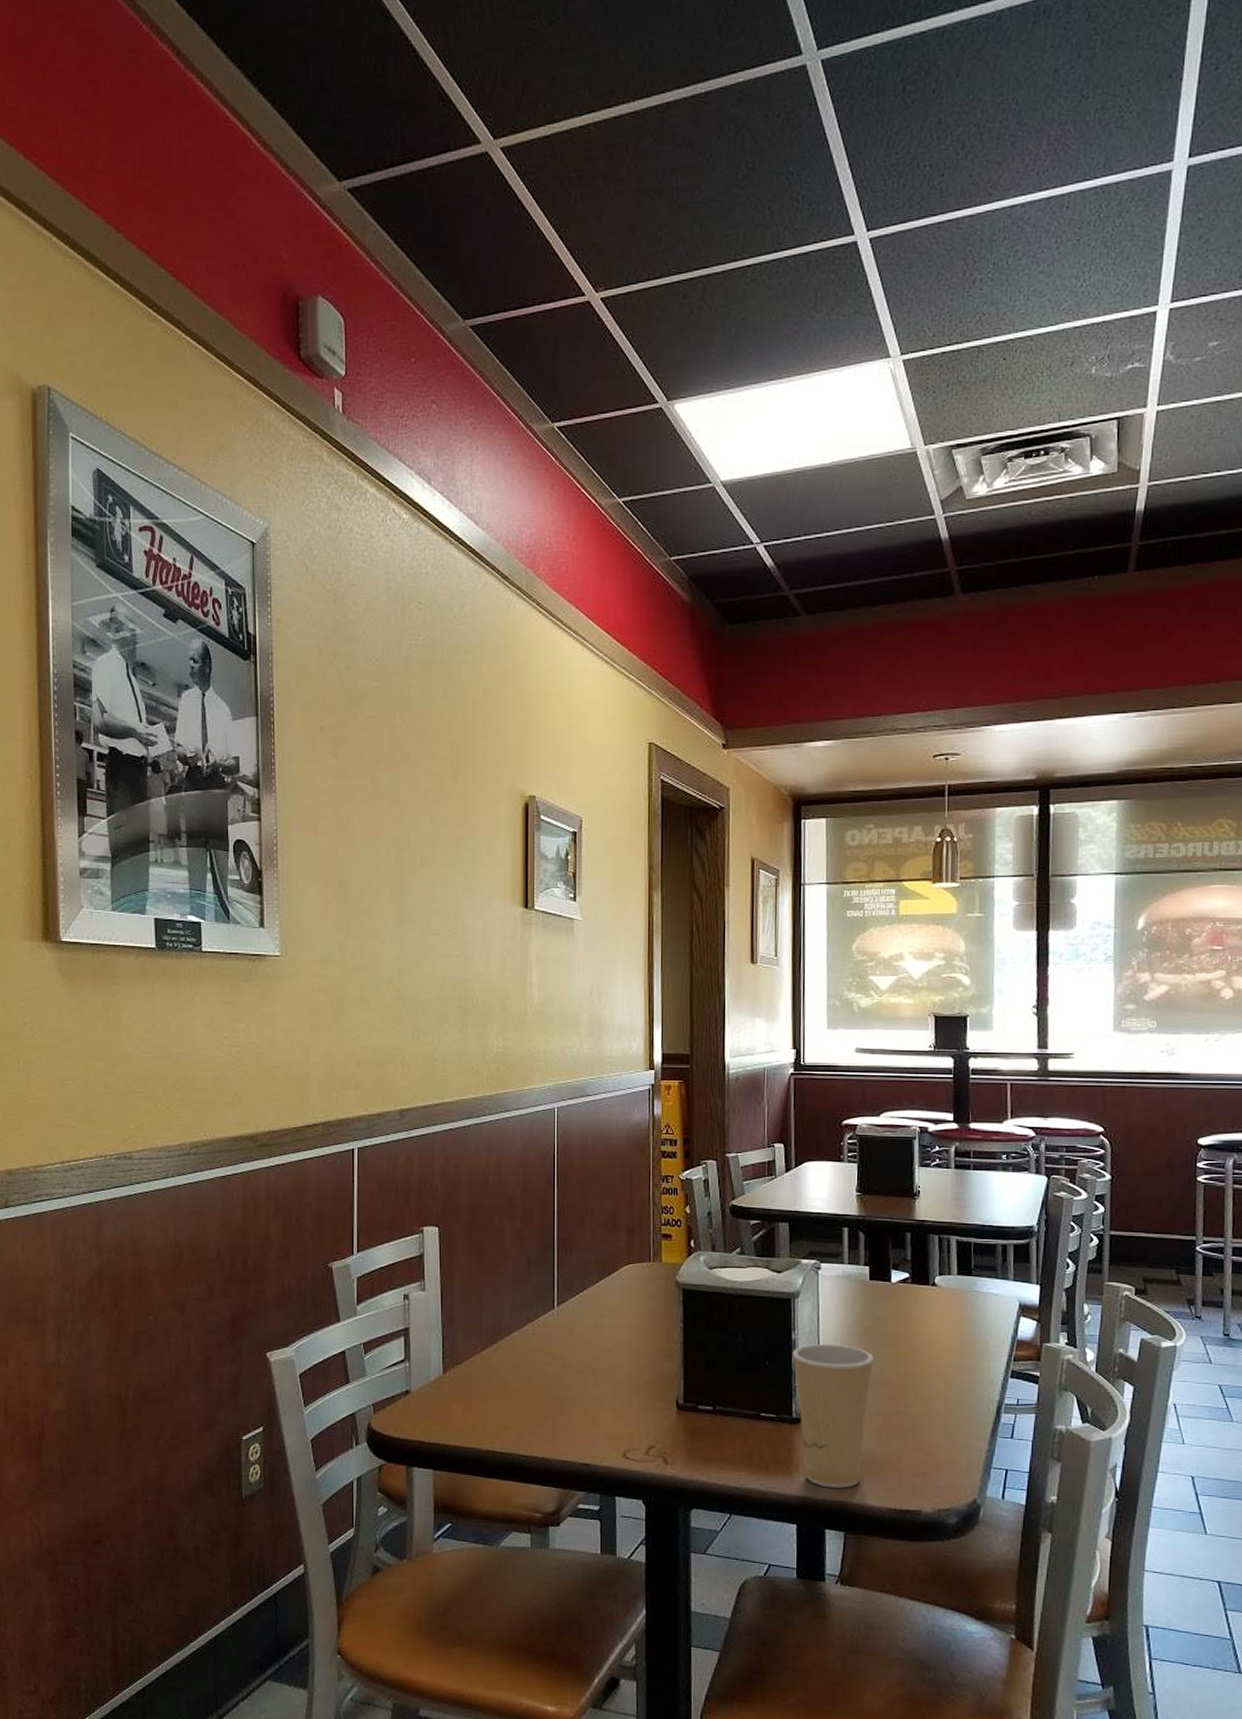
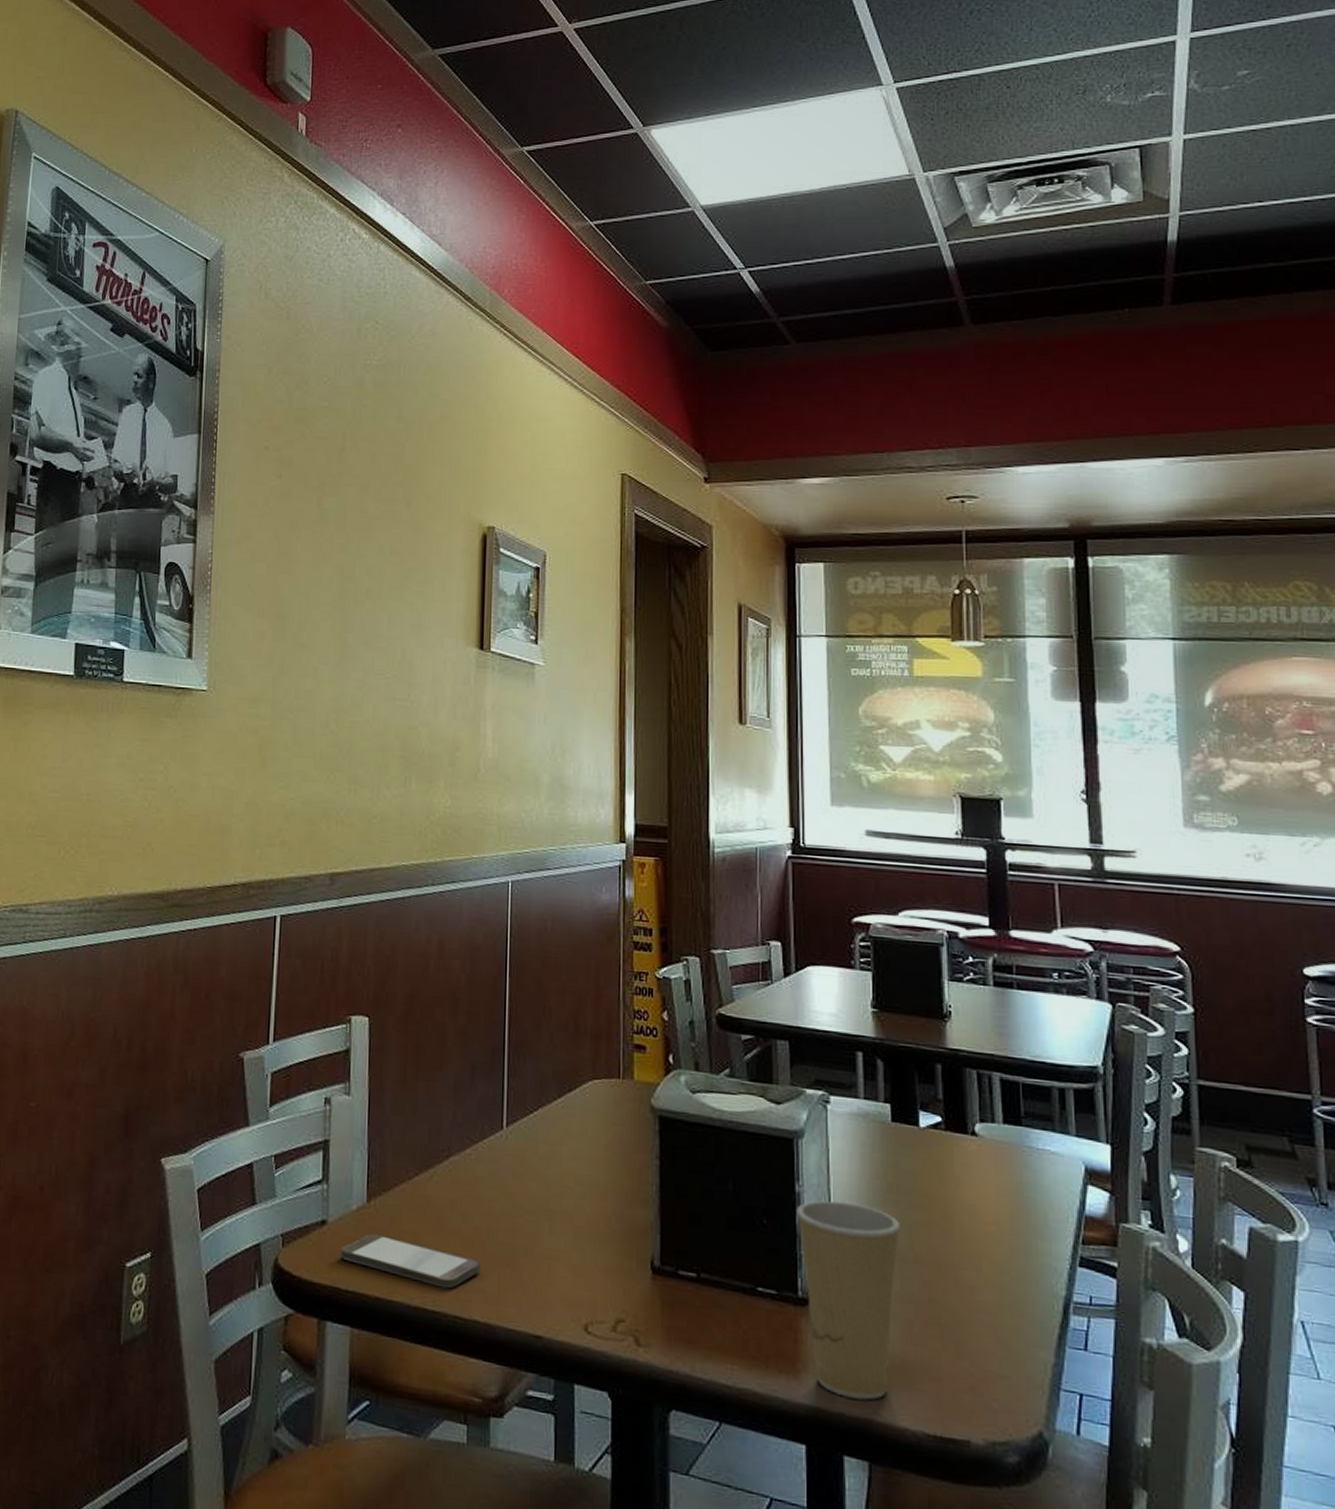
smartphone: none [423,1397,539,1435] -> present [340,1233,481,1289]

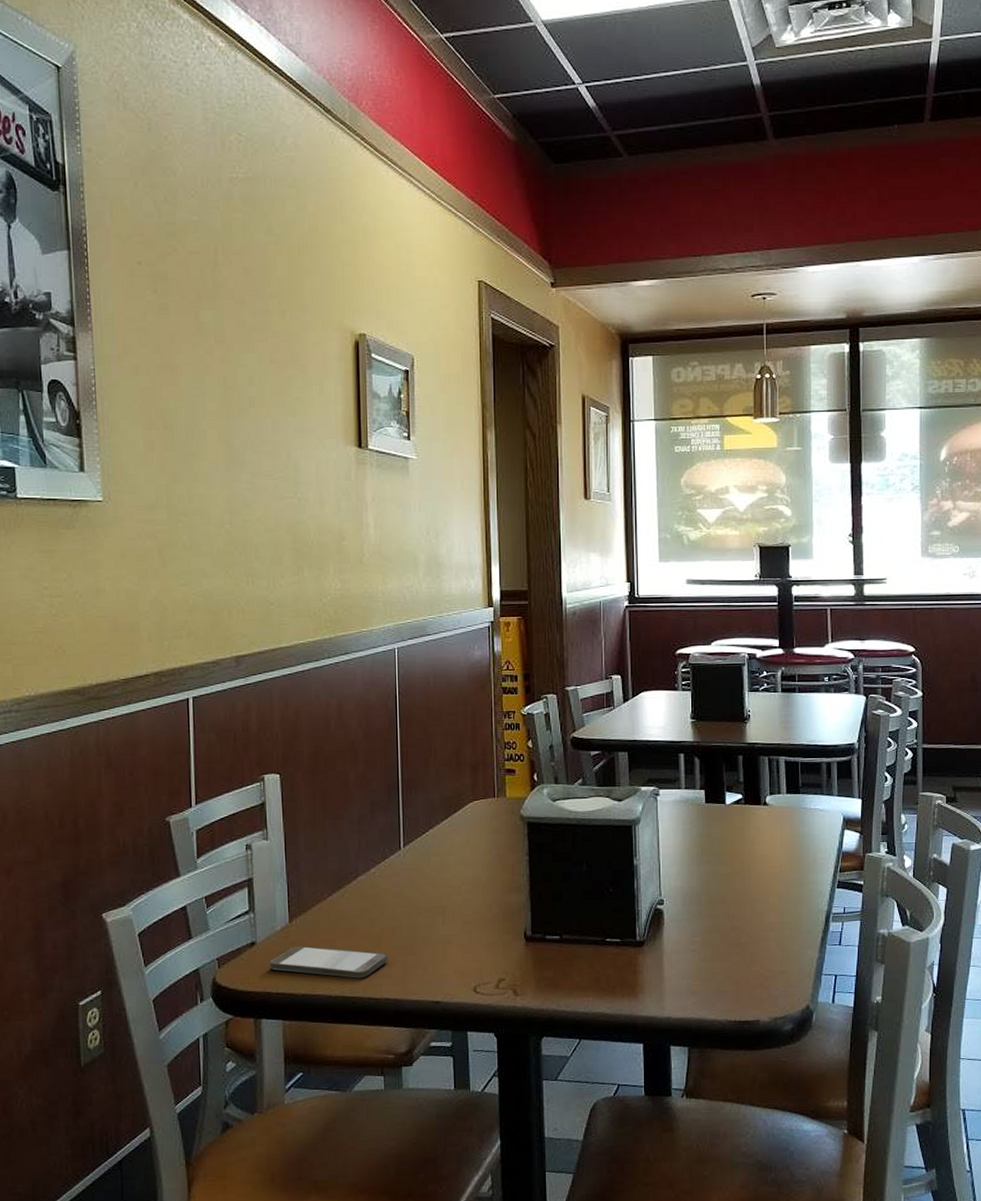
paper cup: present [796,1200,900,1401] -> none [634,867,711,1006]

